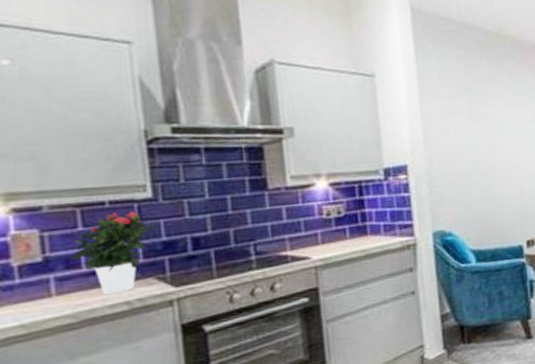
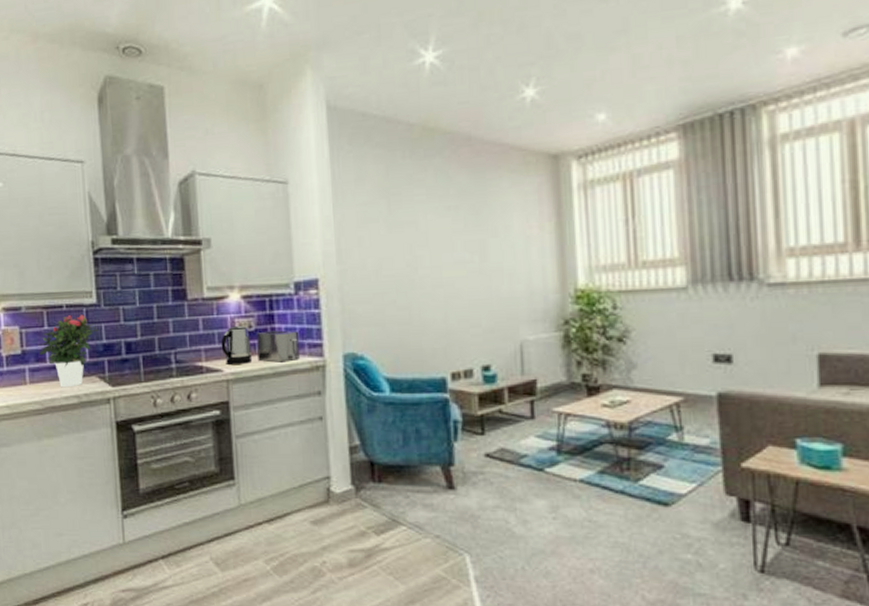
kettle: none [307,212,343,252] -> present [221,325,253,366]
toaster: none [346,213,392,246] -> present [256,330,301,364]

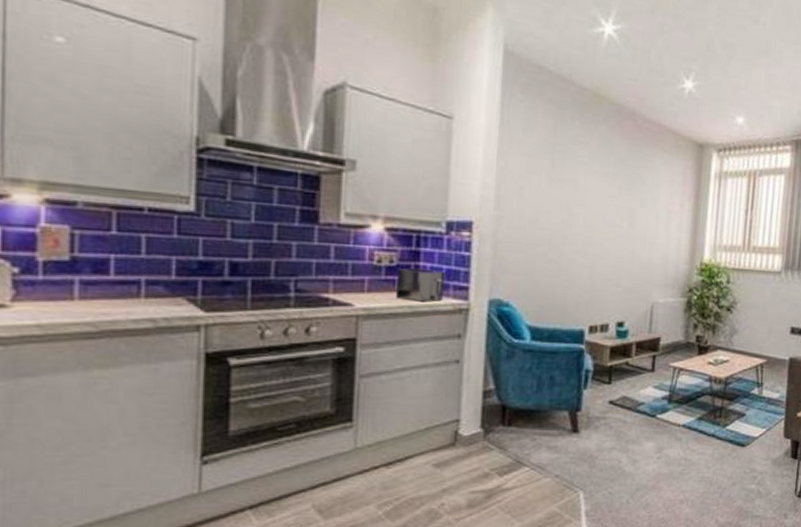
potted flower: present [38,314,99,388] -> none [98,221,194,309]
kettle: present [221,325,253,366] -> none [354,258,390,301]

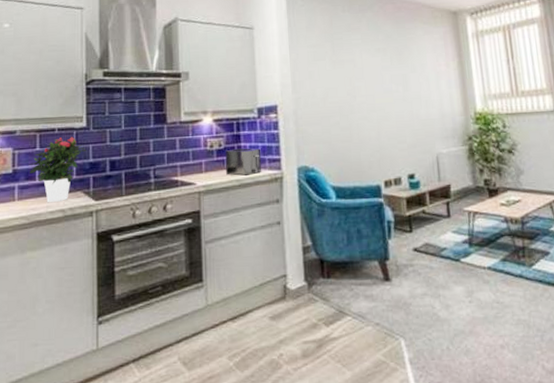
potted flower: none [98,221,194,309] -> present [29,137,87,203]

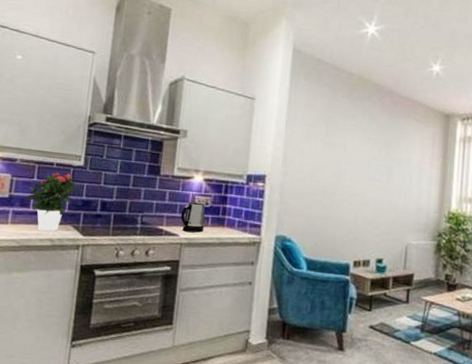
kettle: none [194,144,222,179] -> present [180,201,206,233]
toaster: present [225,148,262,177] -> none [208,208,245,236]

